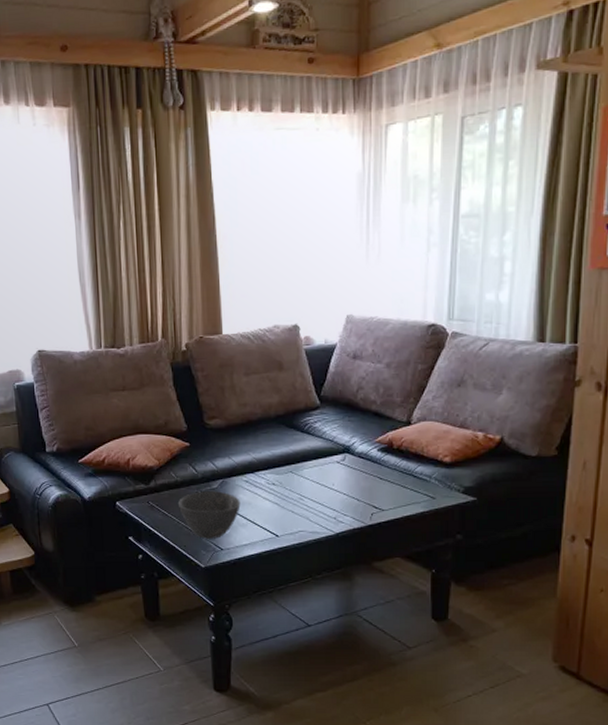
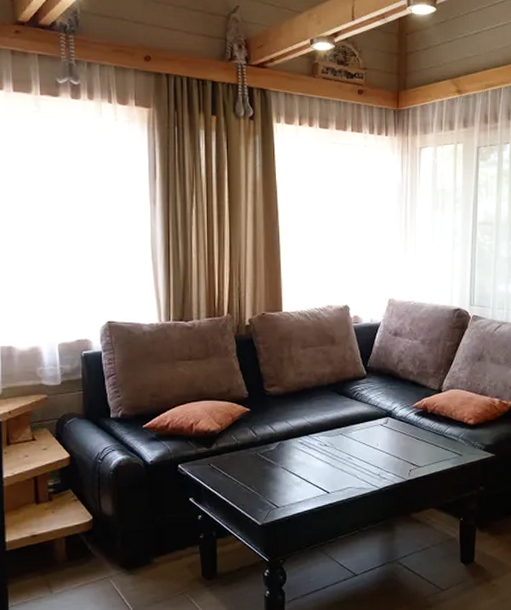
bowl: present [179,490,241,539] -> none [238,452,296,498]

